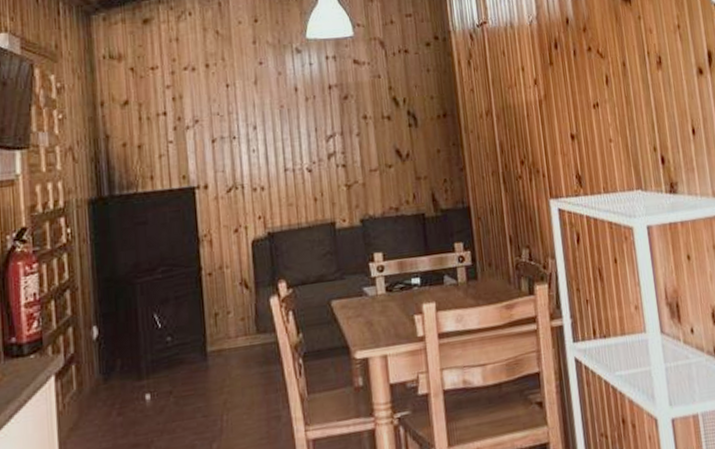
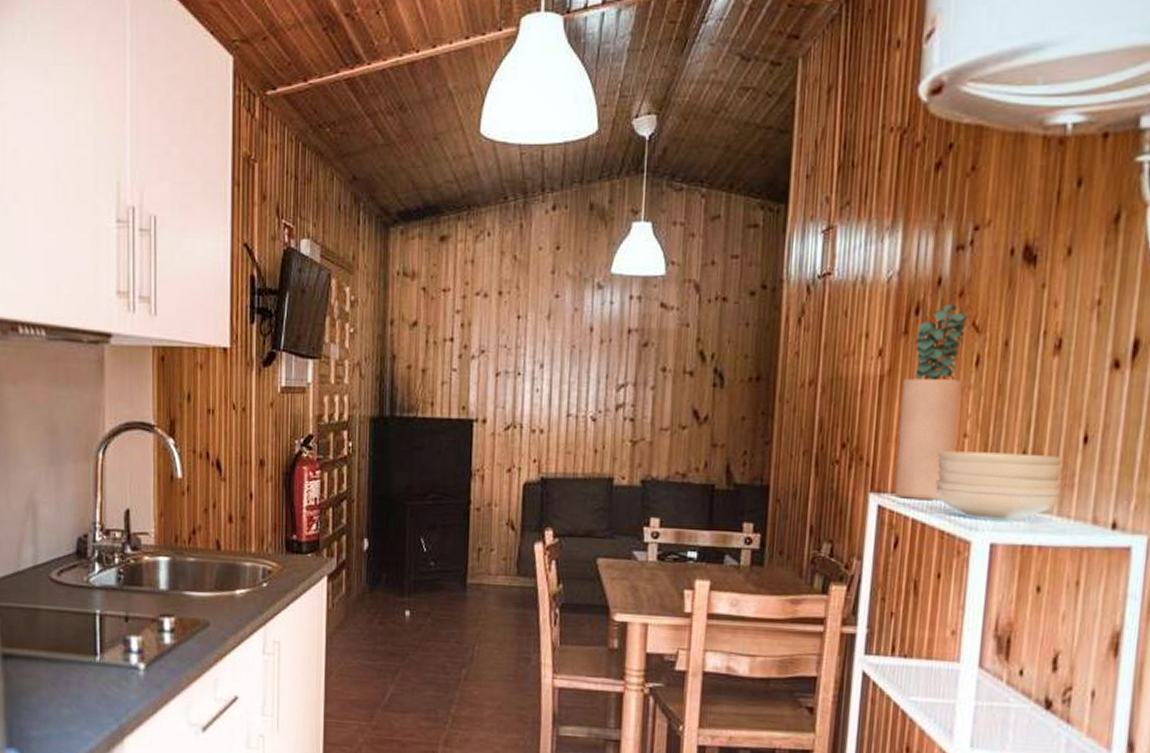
vase: none [557,30,607,200] -> present [894,294,969,500]
bowl: none [593,147,687,207] -> present [935,451,1065,520]

